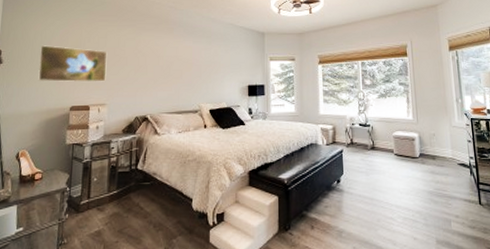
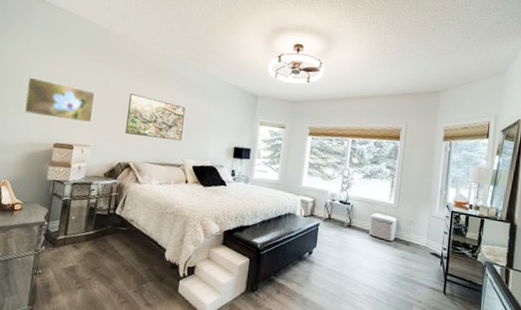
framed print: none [140,47,196,88] -> present [125,92,185,141]

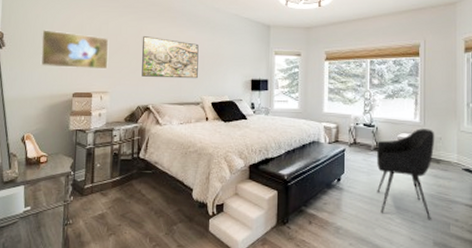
armchair: none [346,210,407,300] -> present [376,128,435,220]

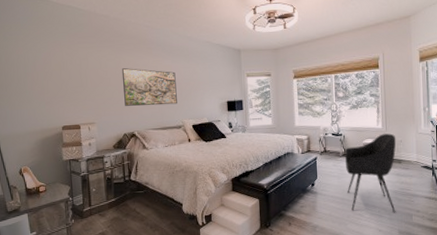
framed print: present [40,30,109,70] -> none [25,69,92,104]

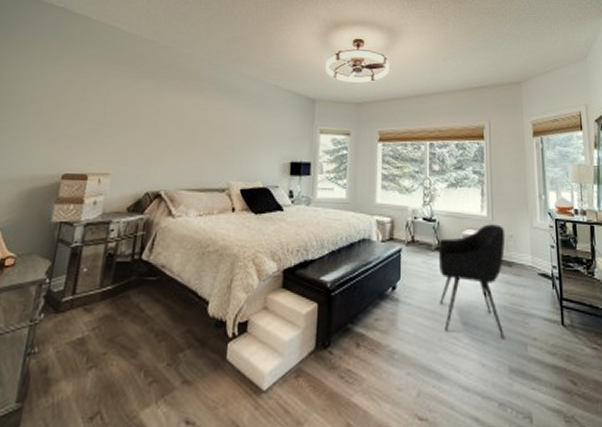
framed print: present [121,67,177,106] -> none [155,105,229,160]

